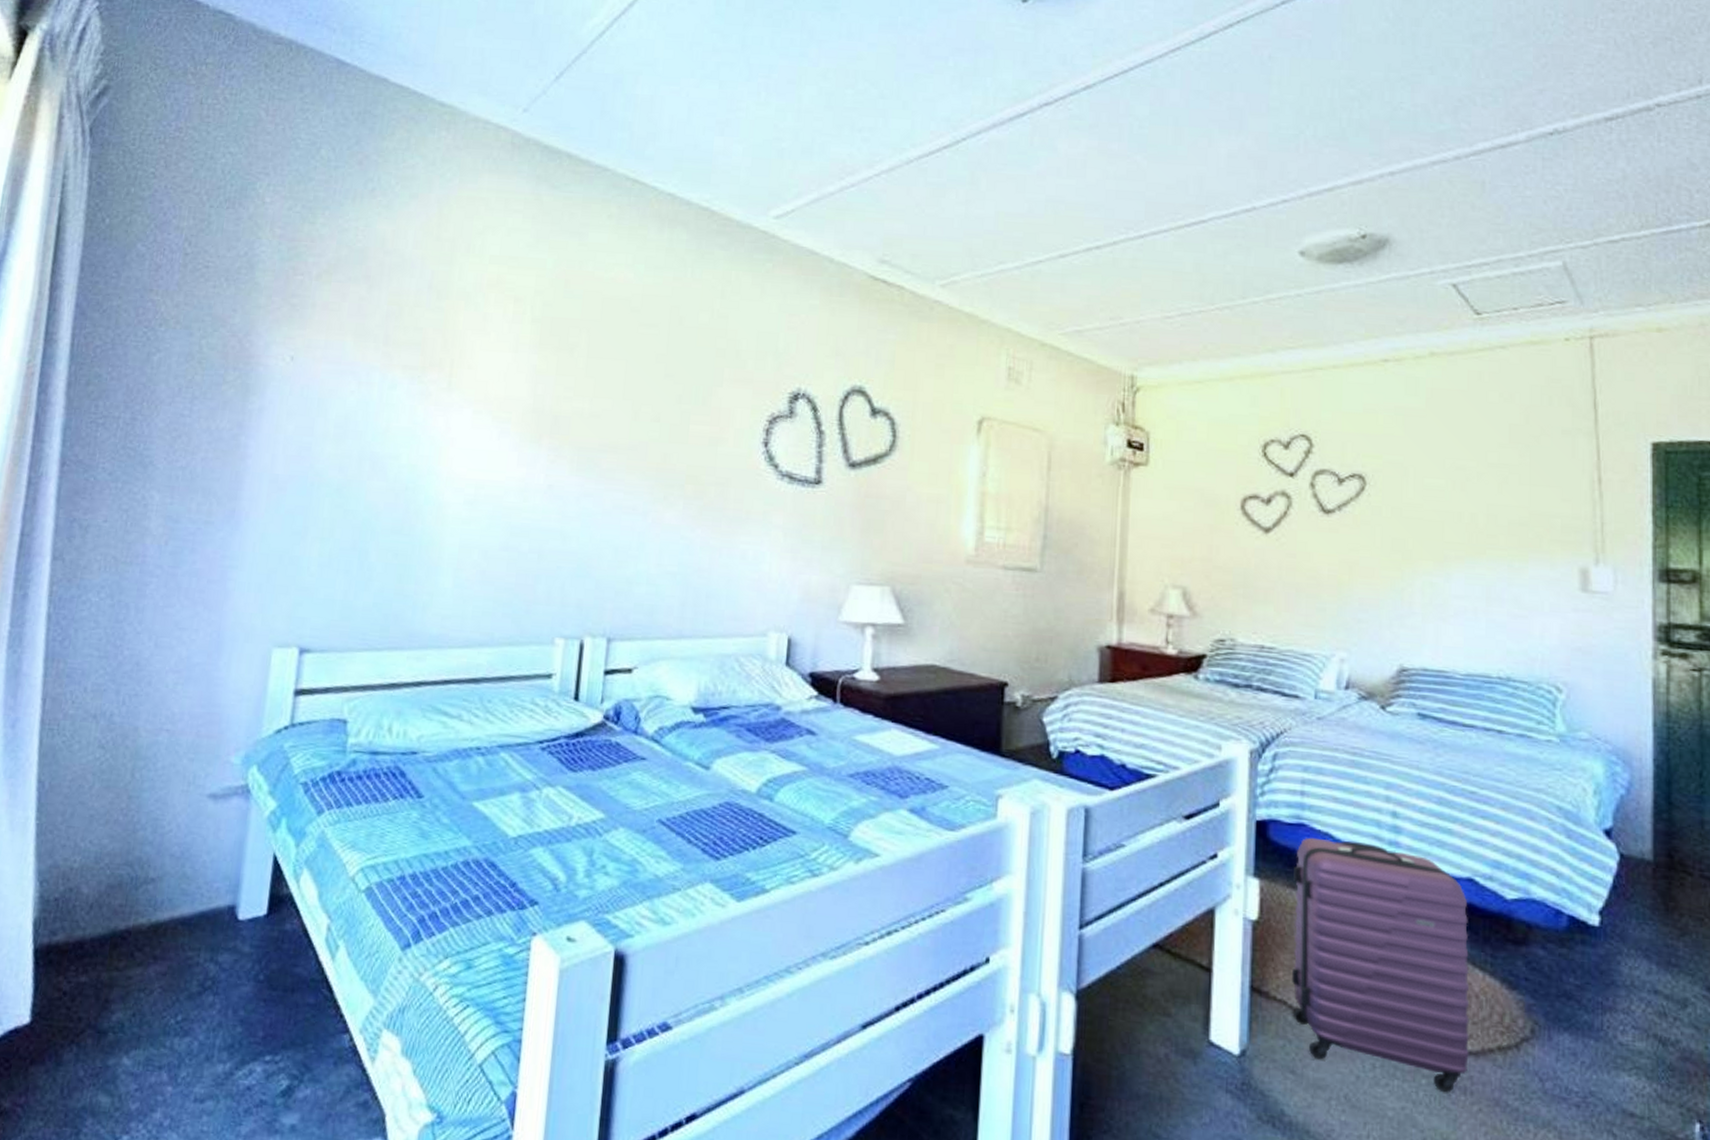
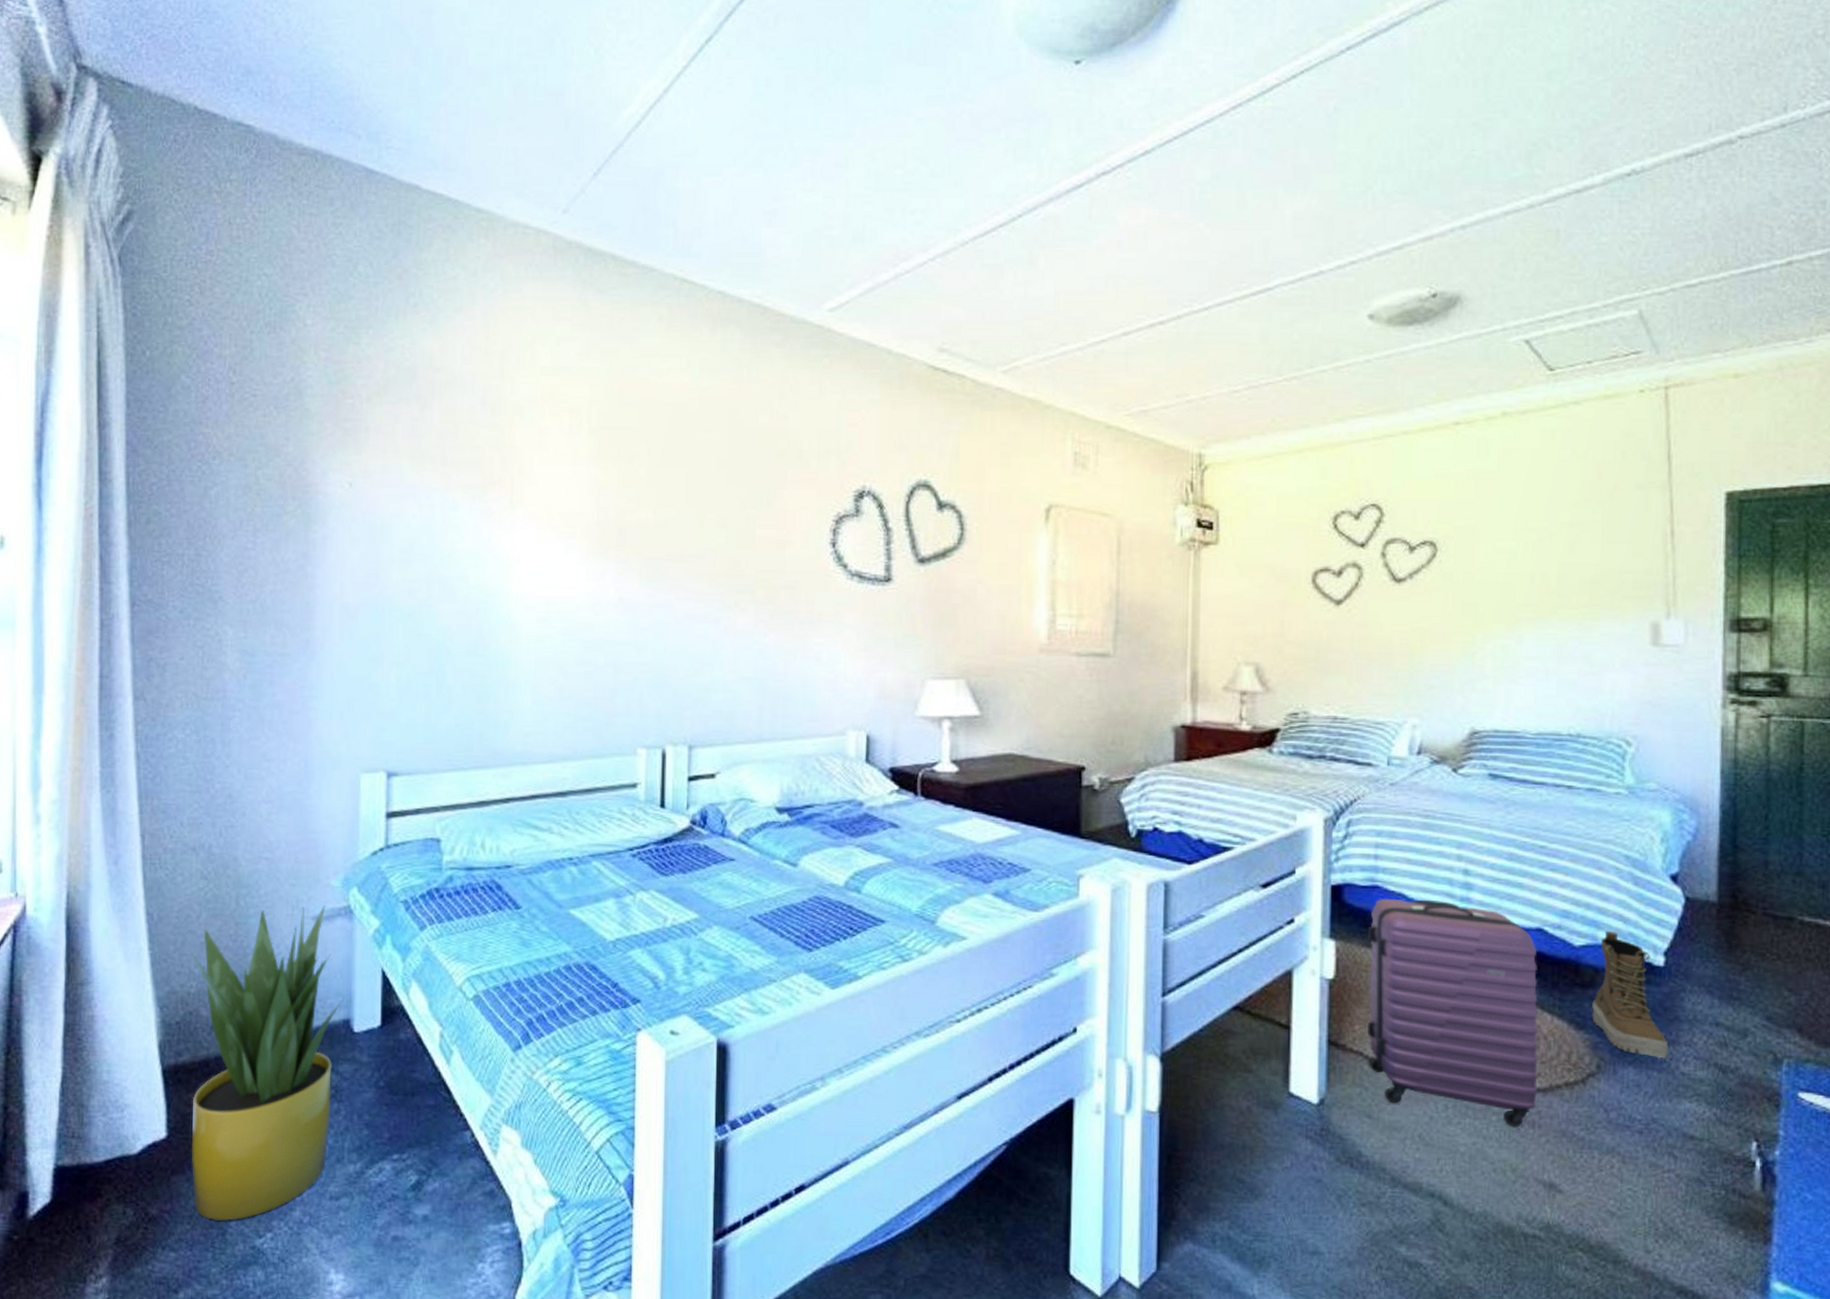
planter: none [50,783,236,1120] -> present [189,905,348,1221]
boot: none [1525,885,1605,1027] -> present [1592,931,1668,1059]

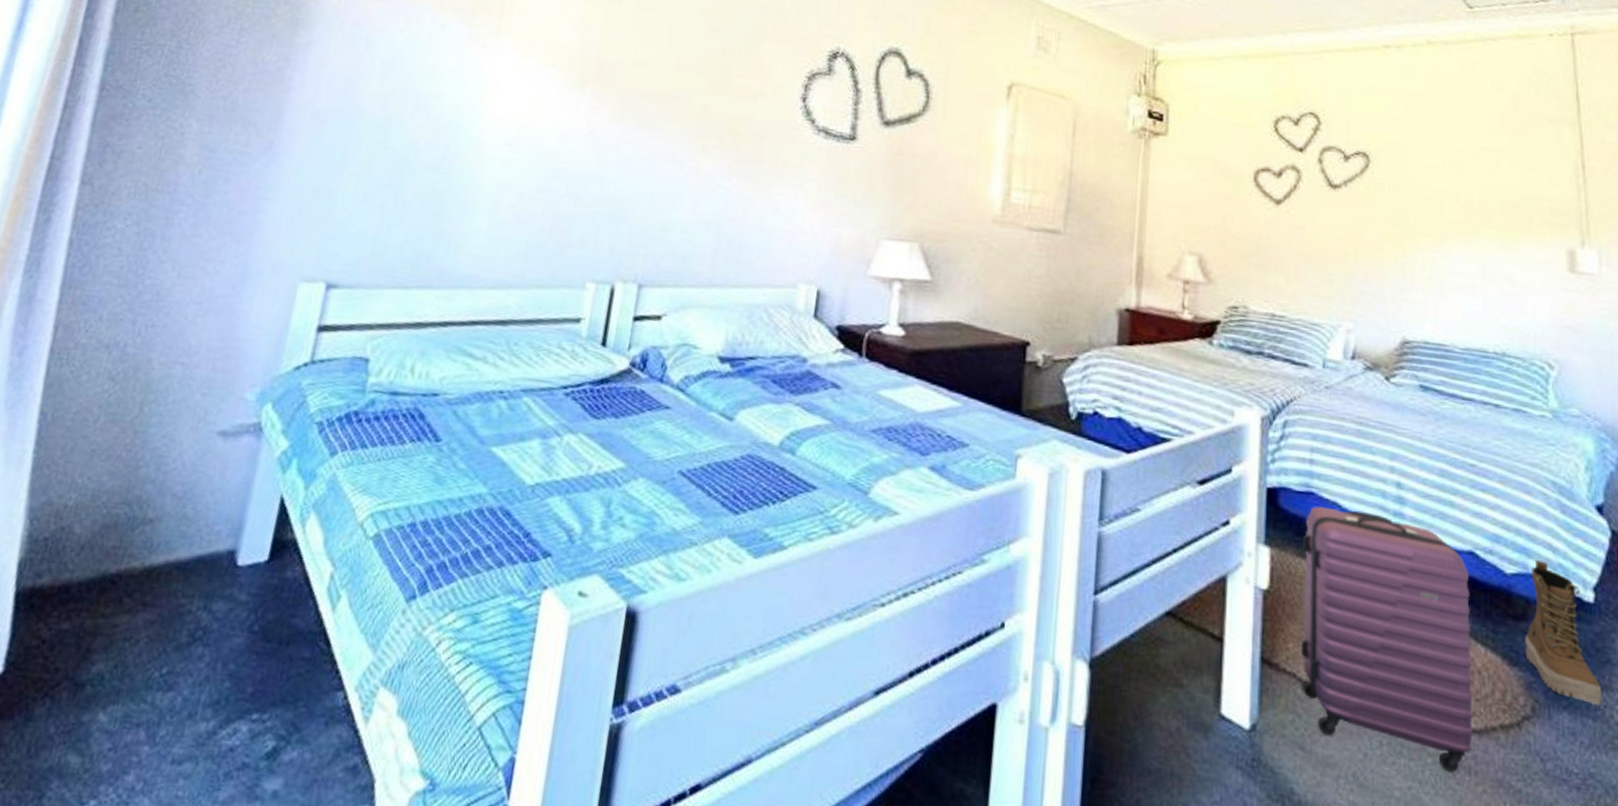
planter: present [189,905,348,1221] -> none [14,419,239,782]

